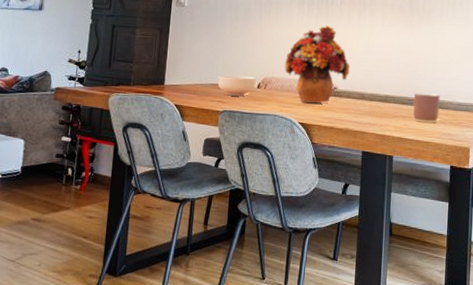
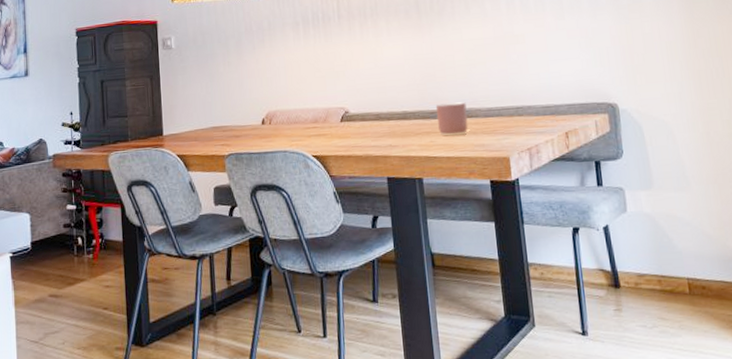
bowl: present [217,75,256,97] -> none [217,113,260,137]
flower arrangement: present [284,24,351,103] -> none [287,44,360,133]

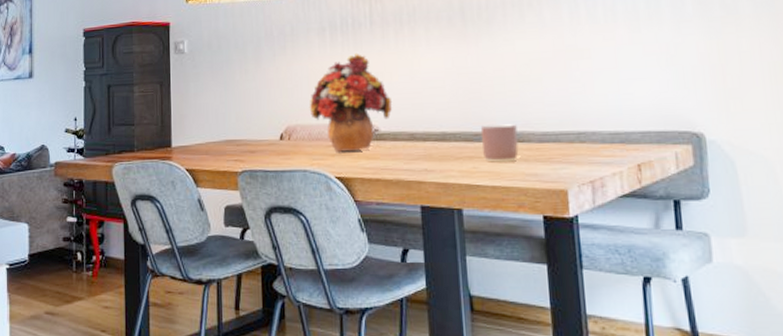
flower arrangement: none [287,44,360,133] -> present [309,53,393,152]

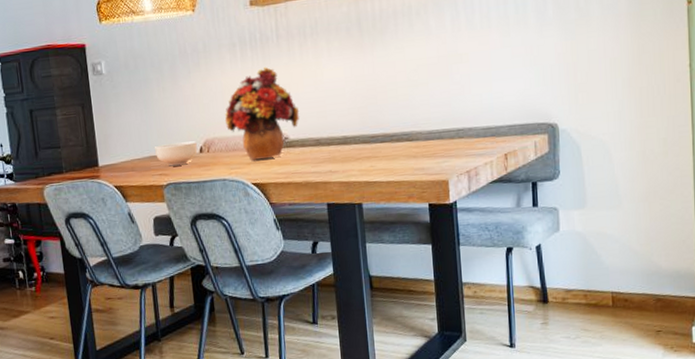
bowl: none [231,127,278,152] -> present [154,141,198,167]
mug: present [480,124,519,163] -> none [376,125,409,161]

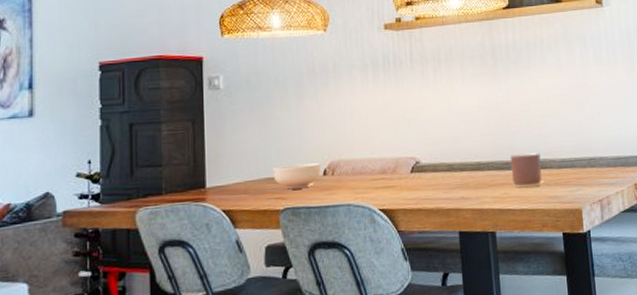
flower arrangement: present [224,66,300,161] -> none [352,89,433,185]
mug: none [376,125,409,161] -> present [510,153,542,188]

